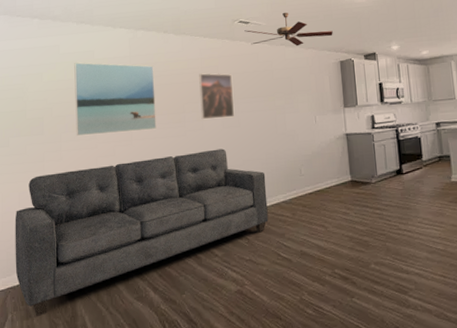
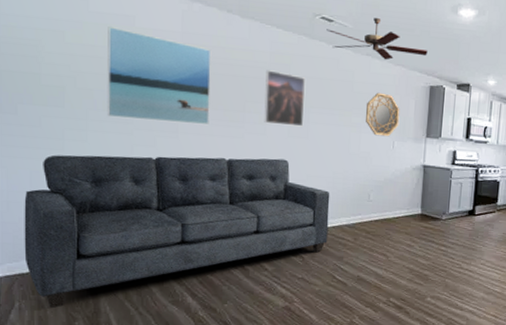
home mirror: none [286,75,318,114] -> present [365,92,400,137]

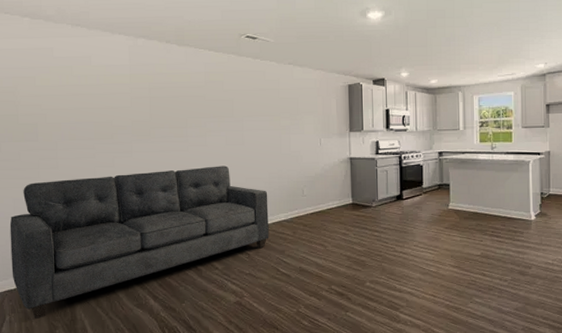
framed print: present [107,27,212,124] -> none [69,68,158,144]
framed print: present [264,70,305,127] -> none [203,88,238,136]
ceiling fan: present [326,17,428,60] -> none [251,29,343,67]
home mirror: present [365,92,400,137] -> none [292,96,324,136]

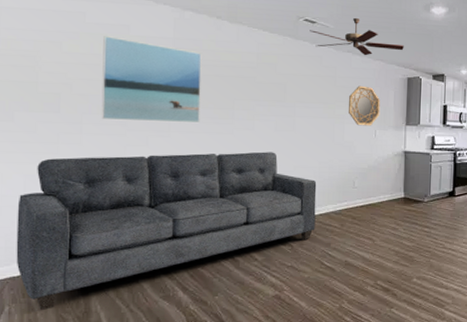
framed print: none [69,68,158,144] -> present [101,36,202,122]
ceiling fan: none [251,29,343,67] -> present [310,17,404,56]
home mirror: none [292,96,324,136] -> present [348,85,381,126]

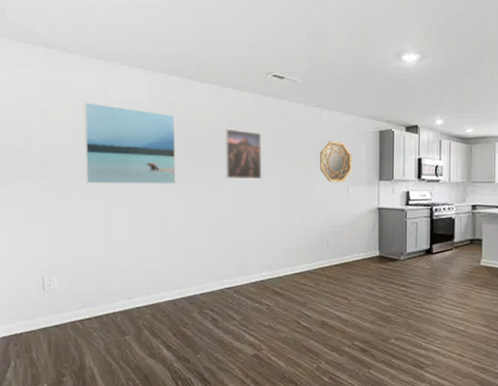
sofa: present [16,151,317,310] -> none [17,211,291,365]
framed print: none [252,69,291,121] -> present [225,129,261,180]
ceiling fan: present [310,17,404,56] -> none [278,70,375,110]

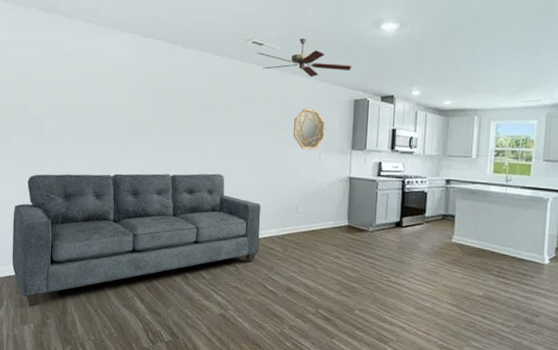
sofa: none [17,211,291,365] -> present [12,173,261,307]
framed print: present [84,102,176,184] -> none [76,64,159,144]
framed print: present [225,129,261,180] -> none [203,93,238,144]
ceiling fan: none [278,70,375,110] -> present [257,37,351,78]

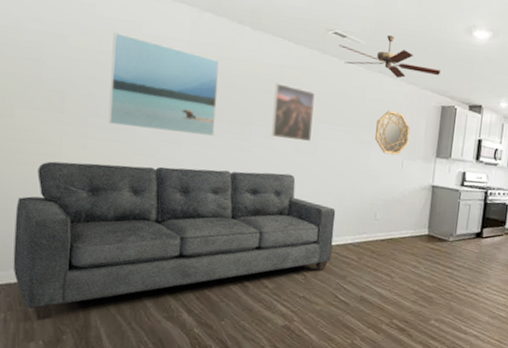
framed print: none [76,64,159,144] -> present [108,32,220,136]
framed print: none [203,93,238,144] -> present [271,83,315,142]

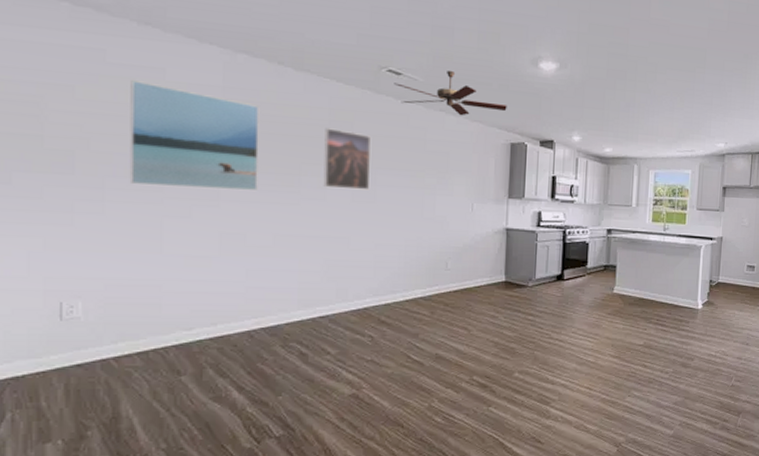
sofa: present [13,161,336,320] -> none [19,226,402,416]
home mirror: present [375,110,411,156] -> none [440,151,479,199]

